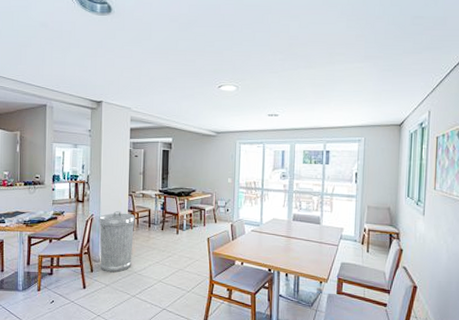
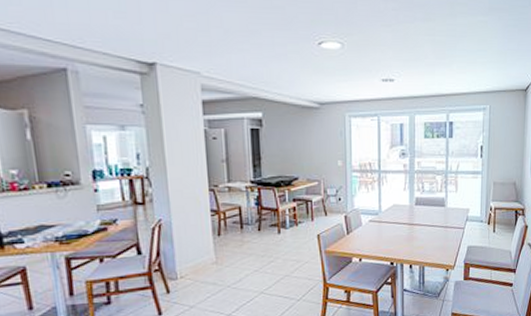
trash can: present [99,210,135,273] -> none [170,211,223,291]

